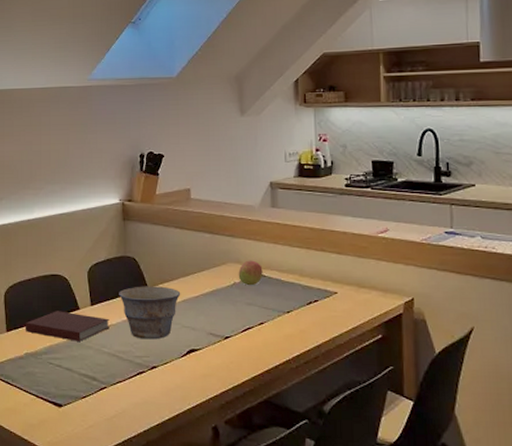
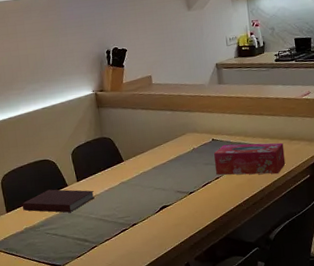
bowl: present [119,286,181,340] -> none [100,158,151,204]
fruit: present [238,260,263,286] -> none [196,128,216,150]
tissue box: none [260,282,351,329] -> present [214,142,286,175]

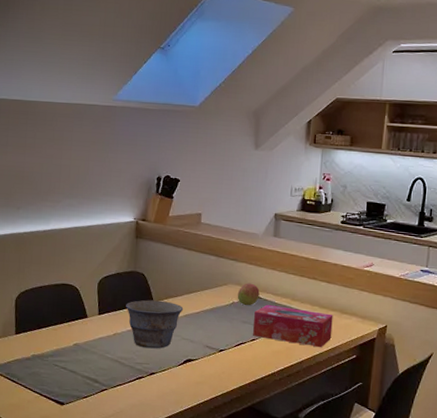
notebook: present [22,189,95,213] -> none [33,317,115,347]
bowl: none [100,158,151,204] -> present [126,300,184,349]
fruit: none [196,128,216,150] -> present [237,283,260,306]

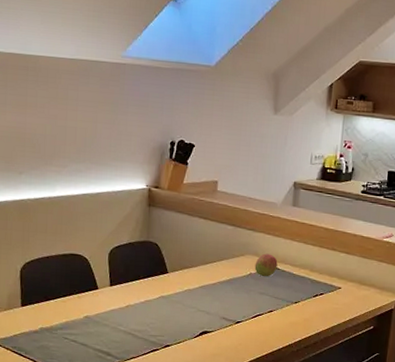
bowl: present [126,300,184,349] -> none [139,270,199,321]
tissue box: present [253,304,333,348] -> none [270,275,352,319]

